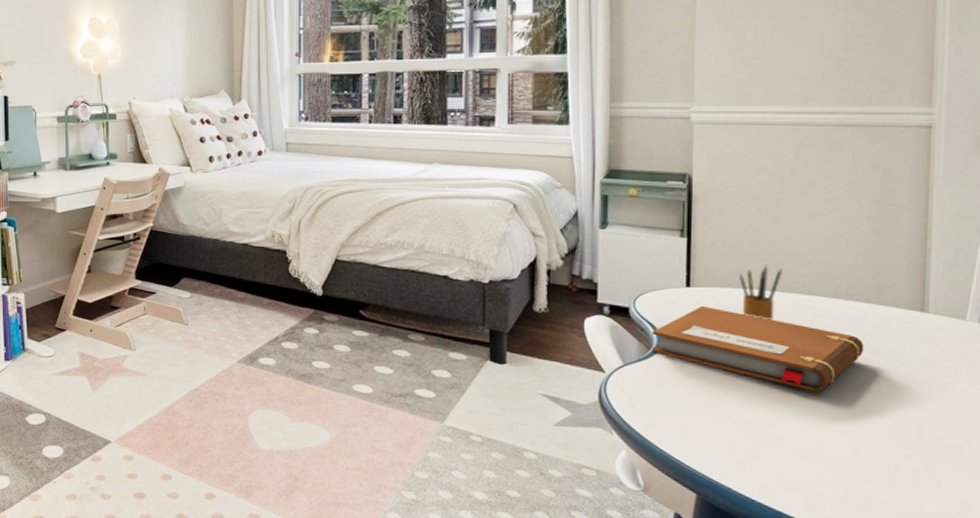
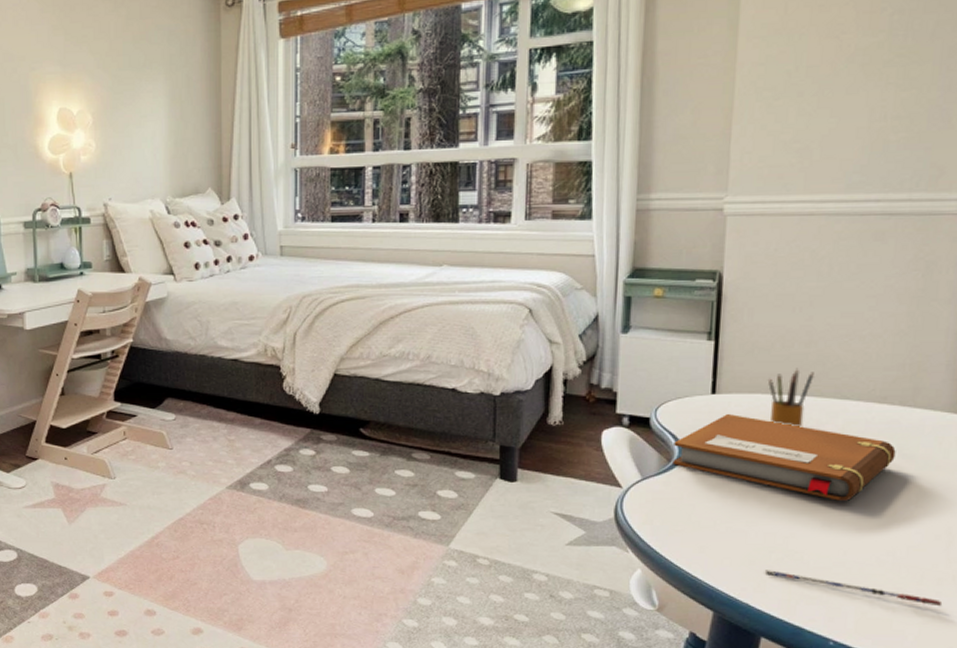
pen: none [743,455,918,497] -> present [764,570,943,607]

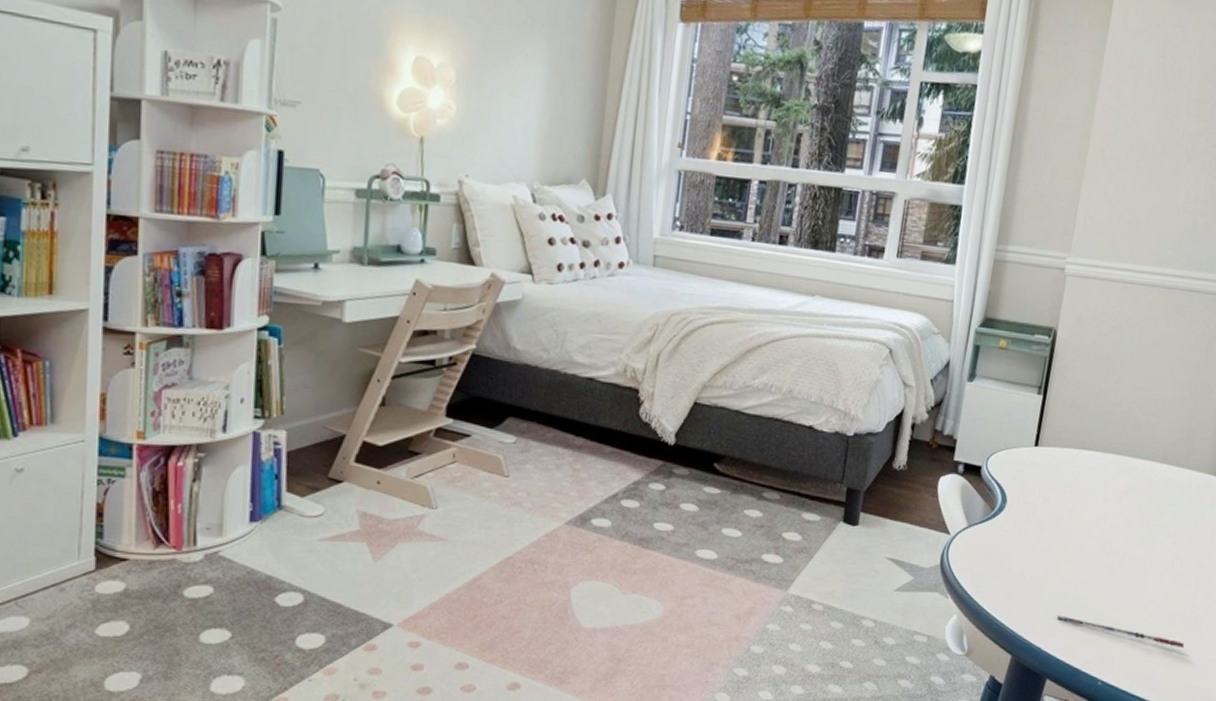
notebook: present [673,414,896,501] -> none [995,467,1168,552]
pencil box: present [767,368,814,427] -> none [1078,426,1117,482]

